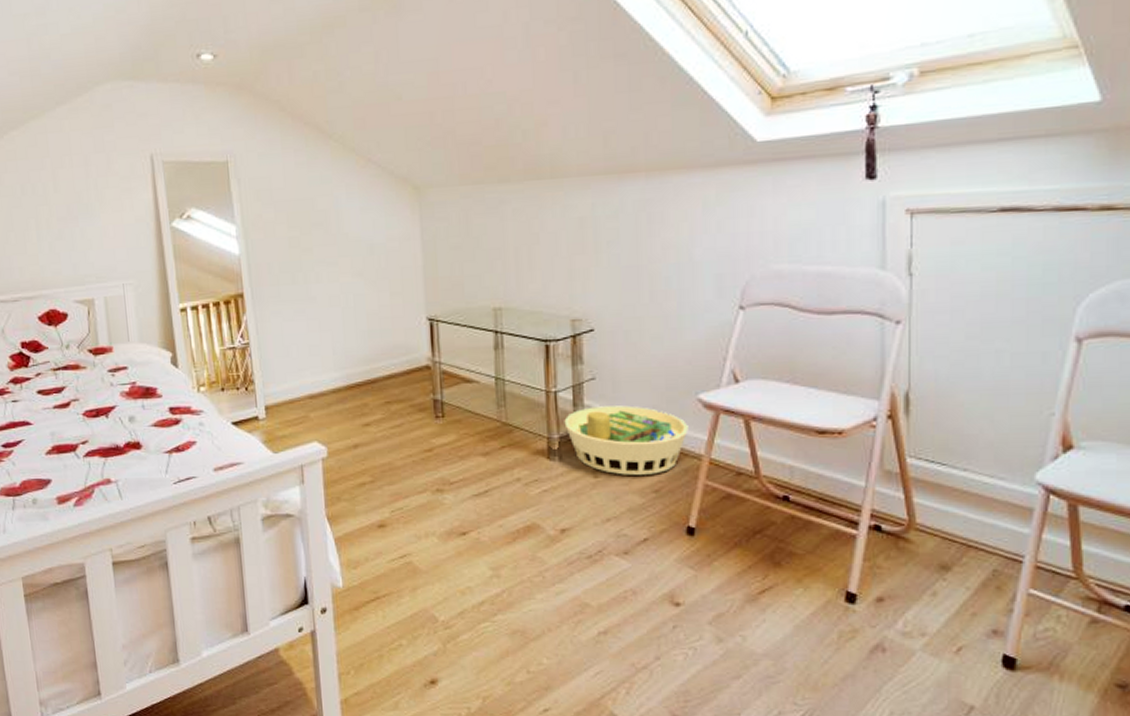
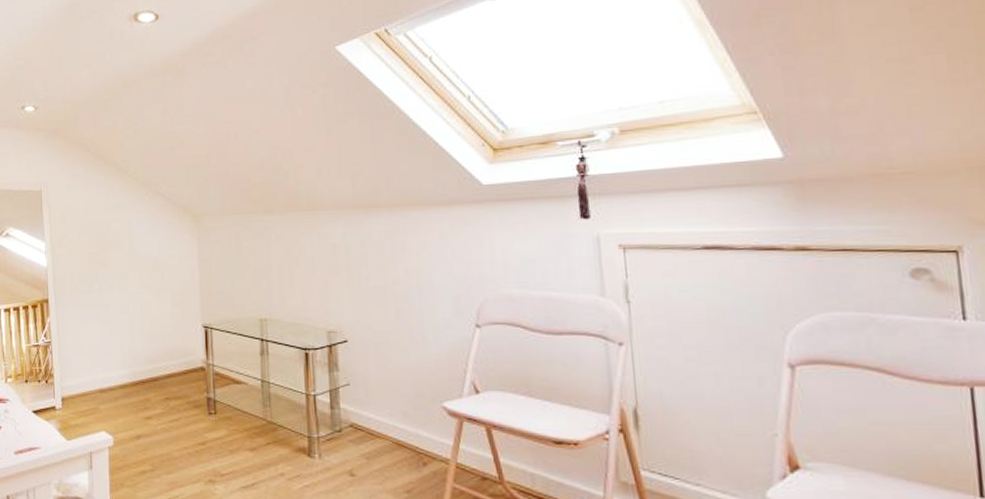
laundry basket: present [564,405,689,475] -> none [322,410,435,476]

